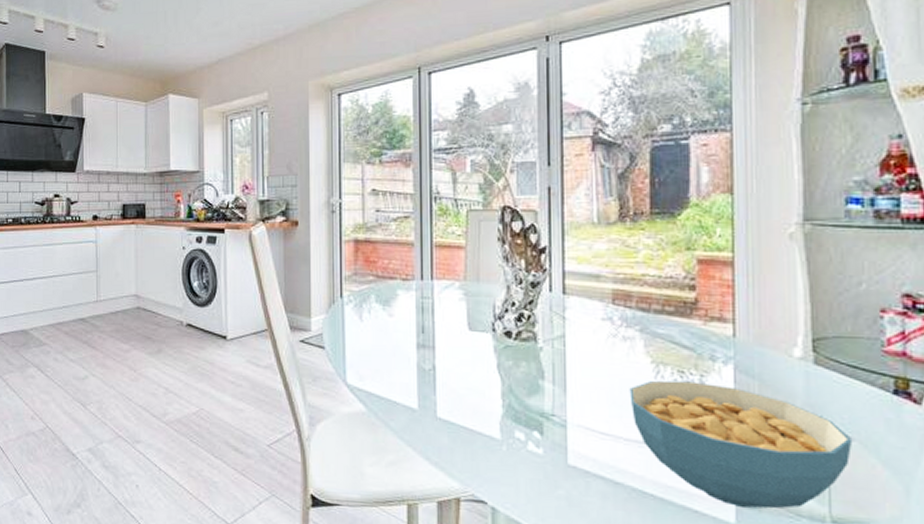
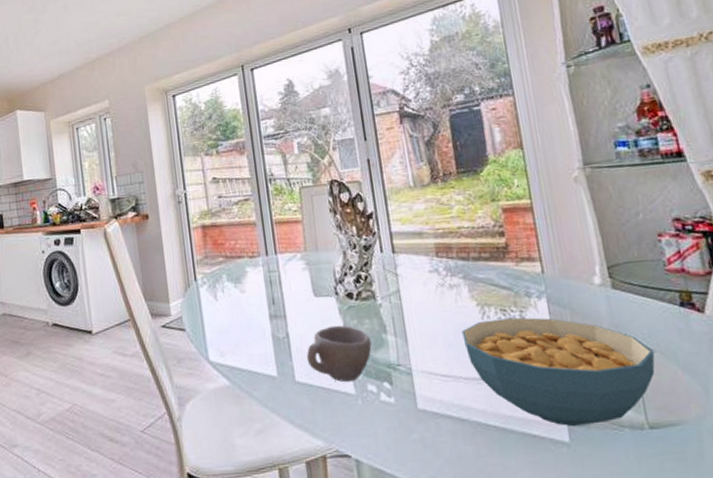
cup: none [452,364,525,425] -> present [306,325,372,382]

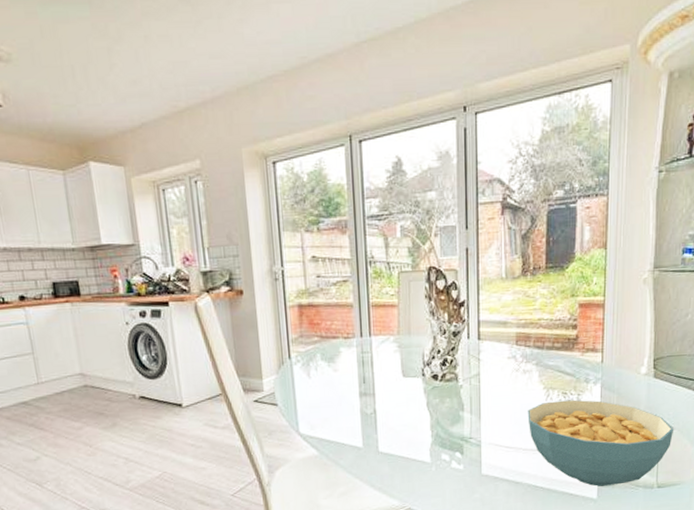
cup: present [306,325,372,382] -> none [390,403,449,452]

